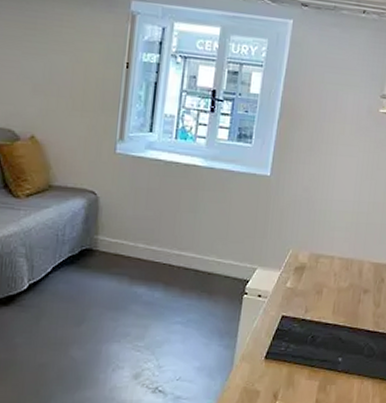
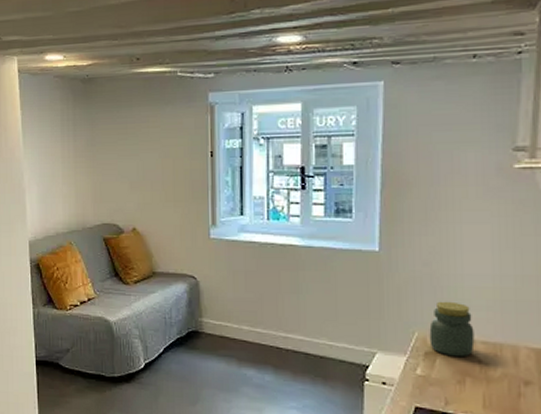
jar: none [300,222,335,271] -> present [429,301,475,357]

